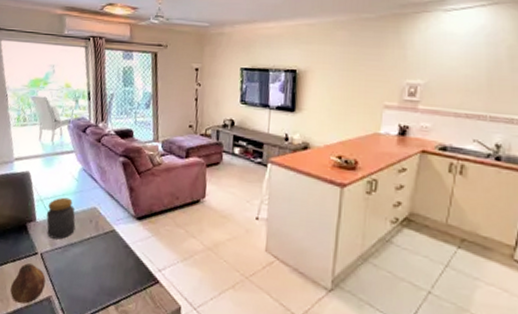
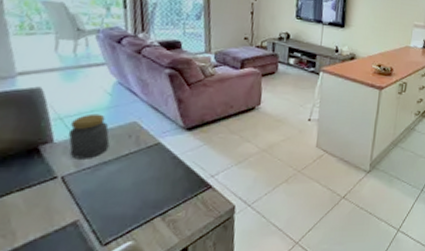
fruit: present [9,263,46,304] -> none [16,190,70,234]

